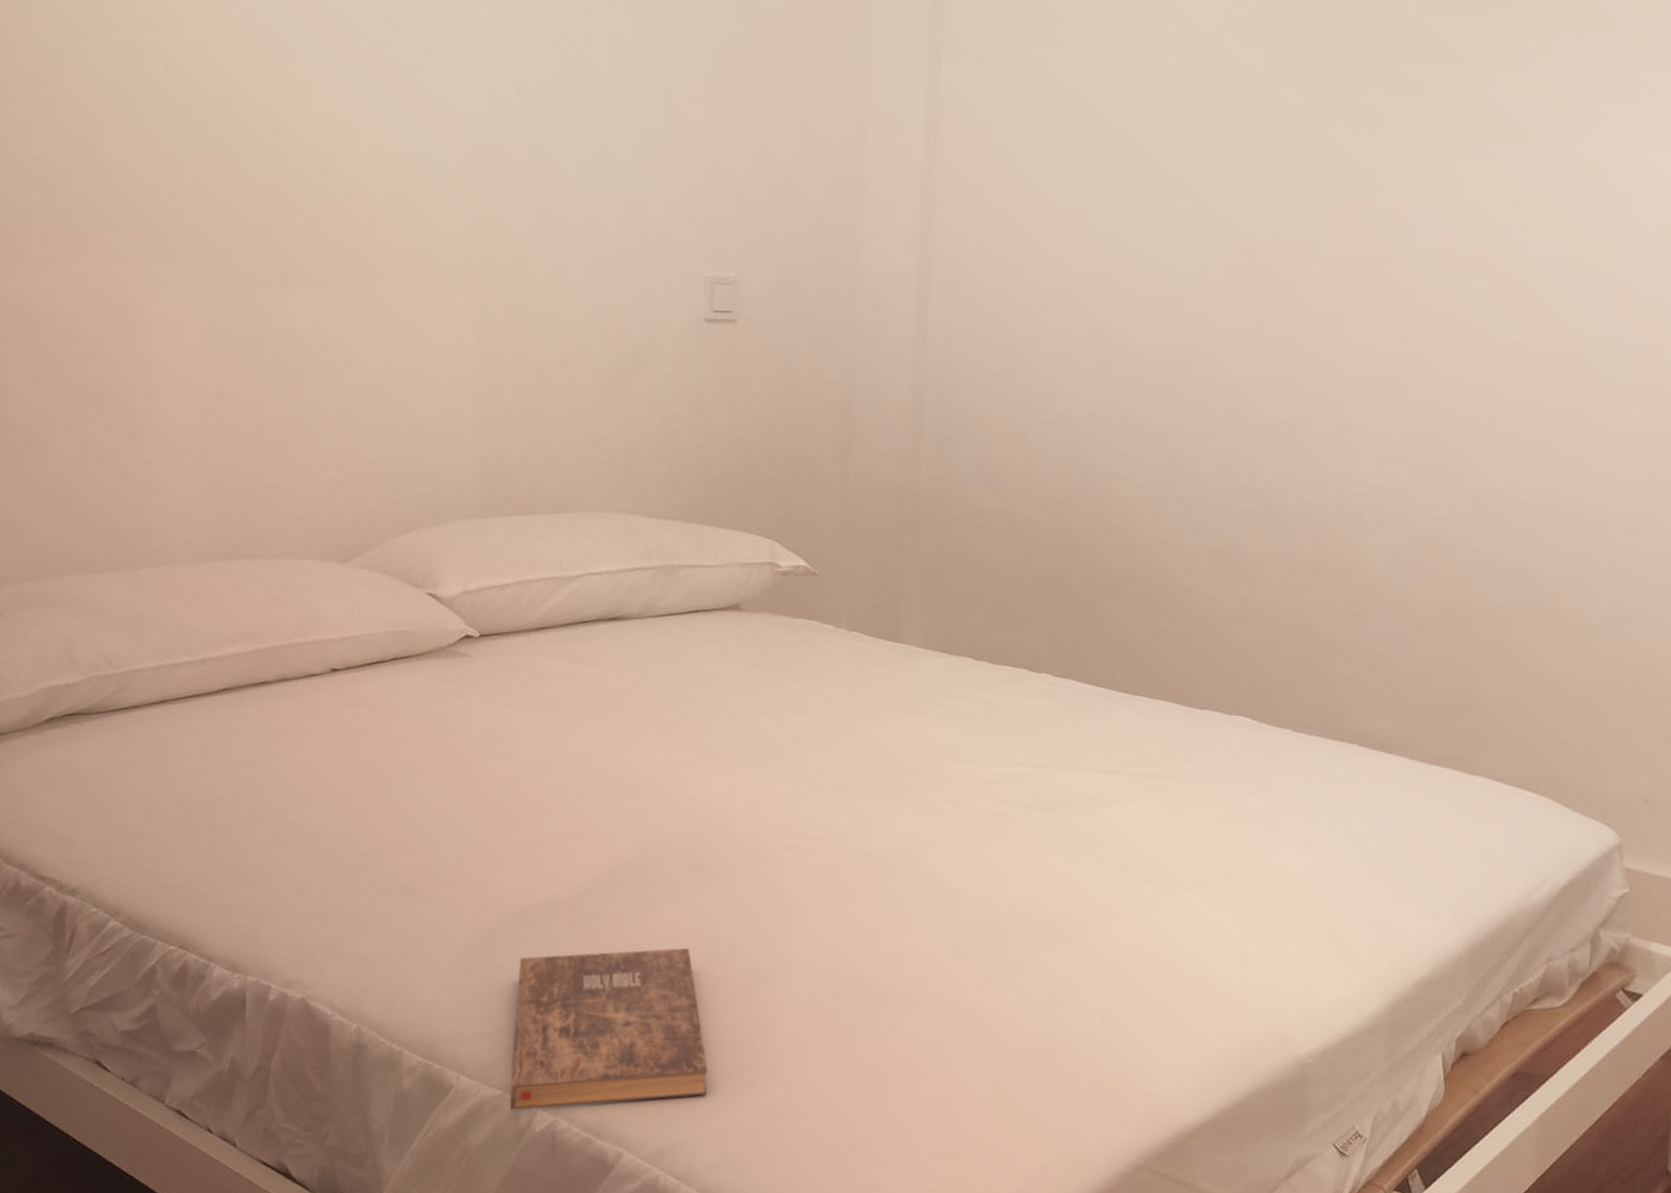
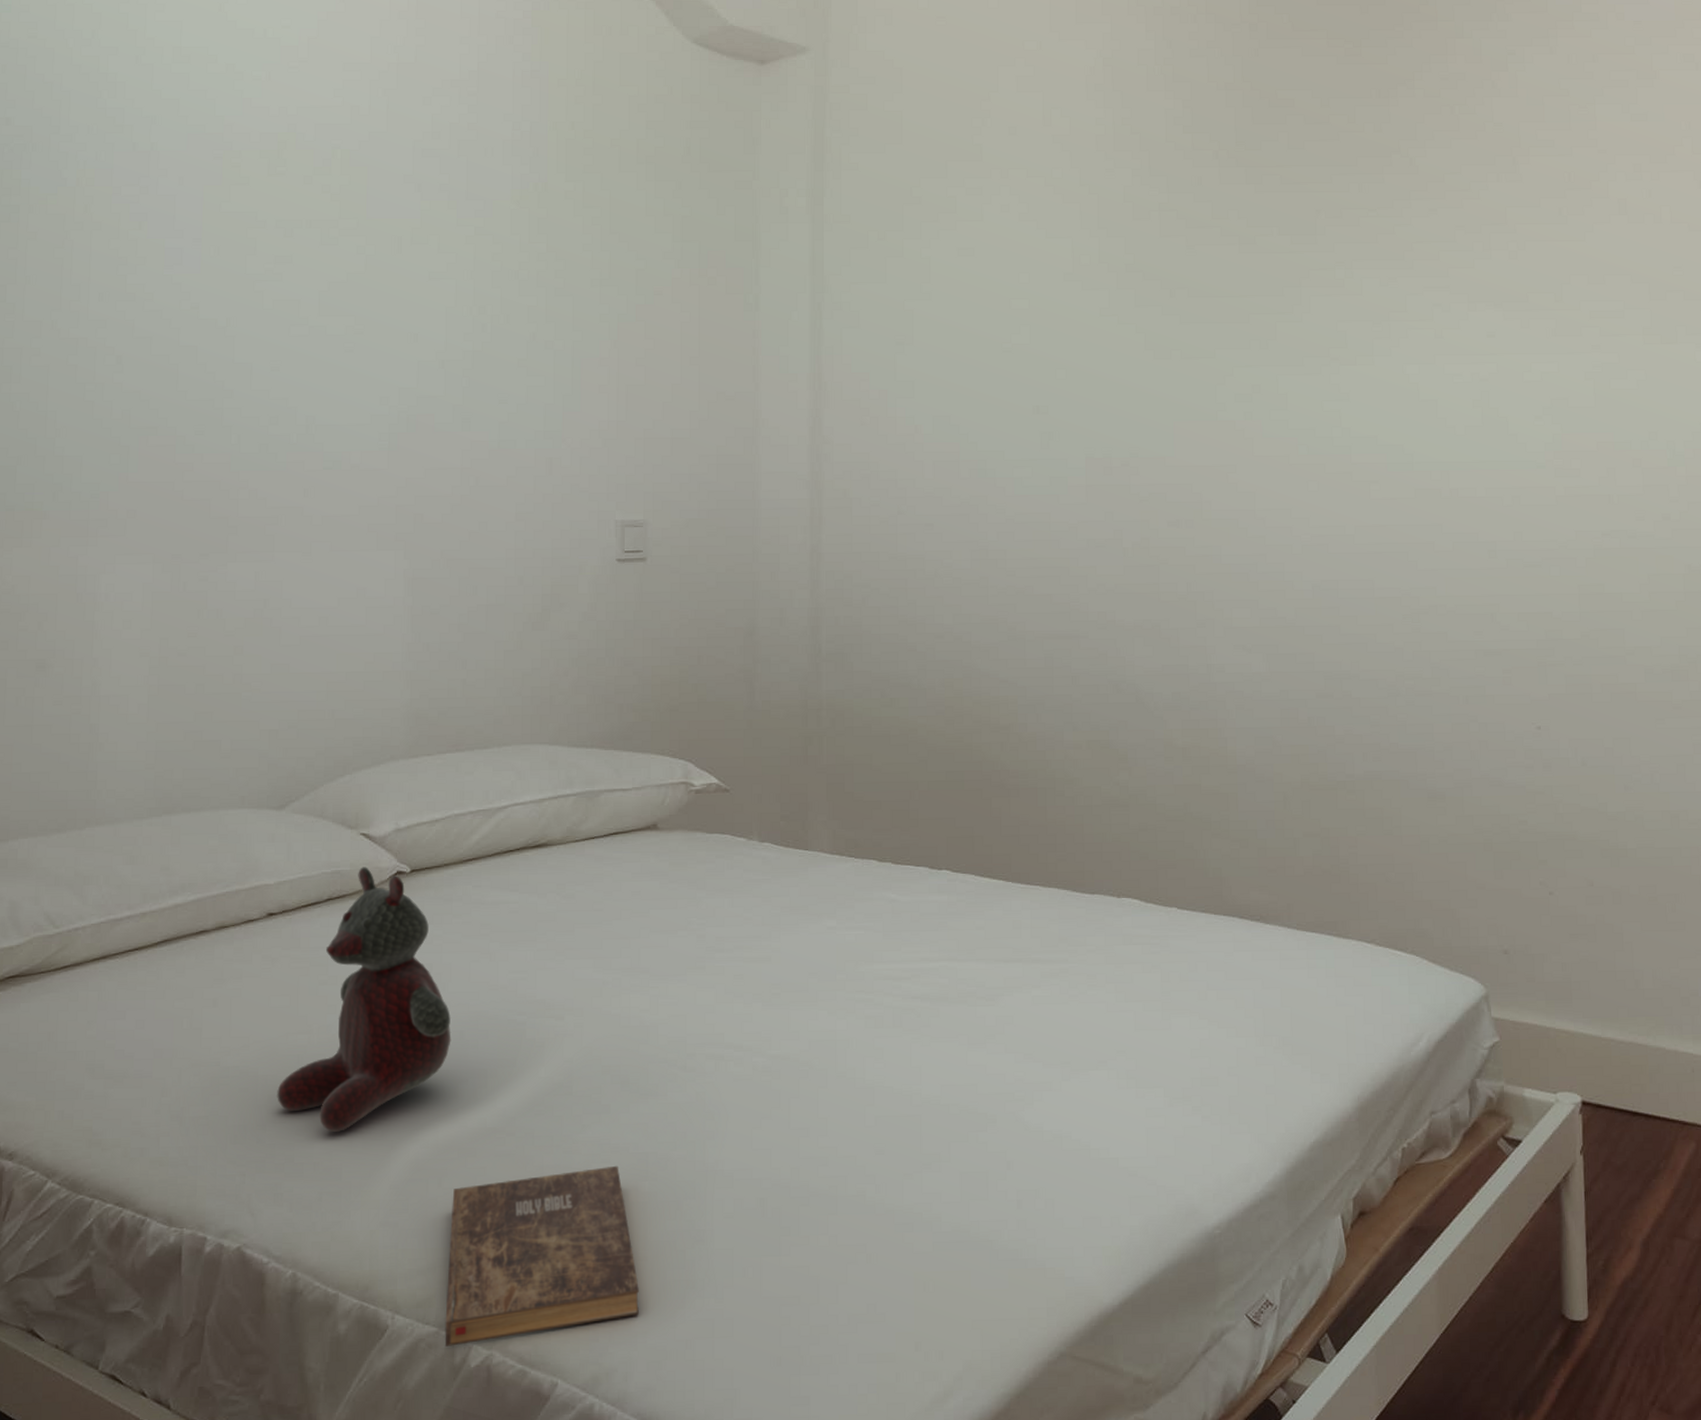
stuffed bear: none [341,628,520,893] -> present [277,867,452,1132]

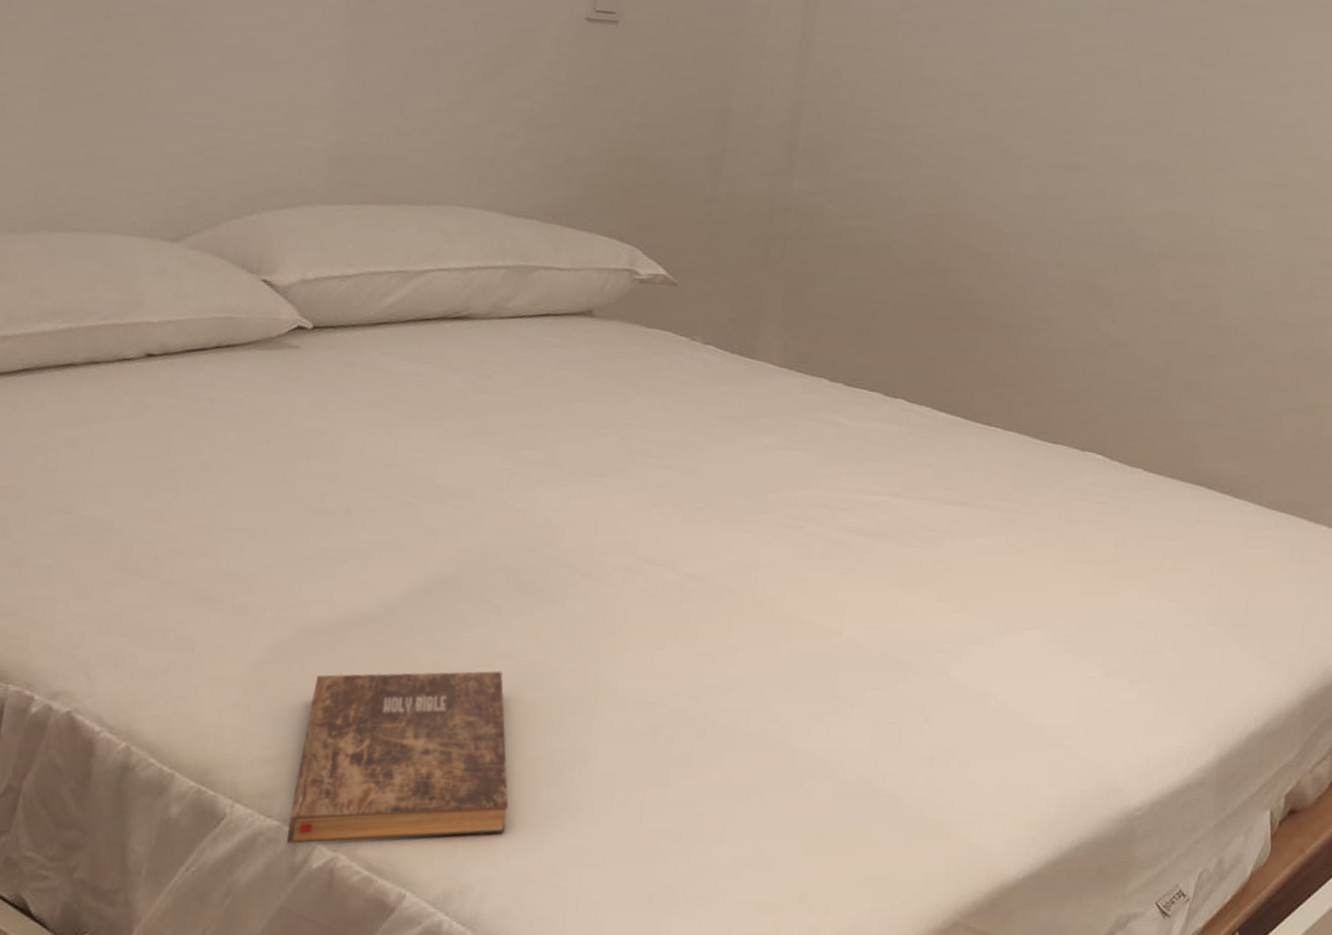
stuffed bear: present [277,867,452,1132] -> none [132,316,338,600]

